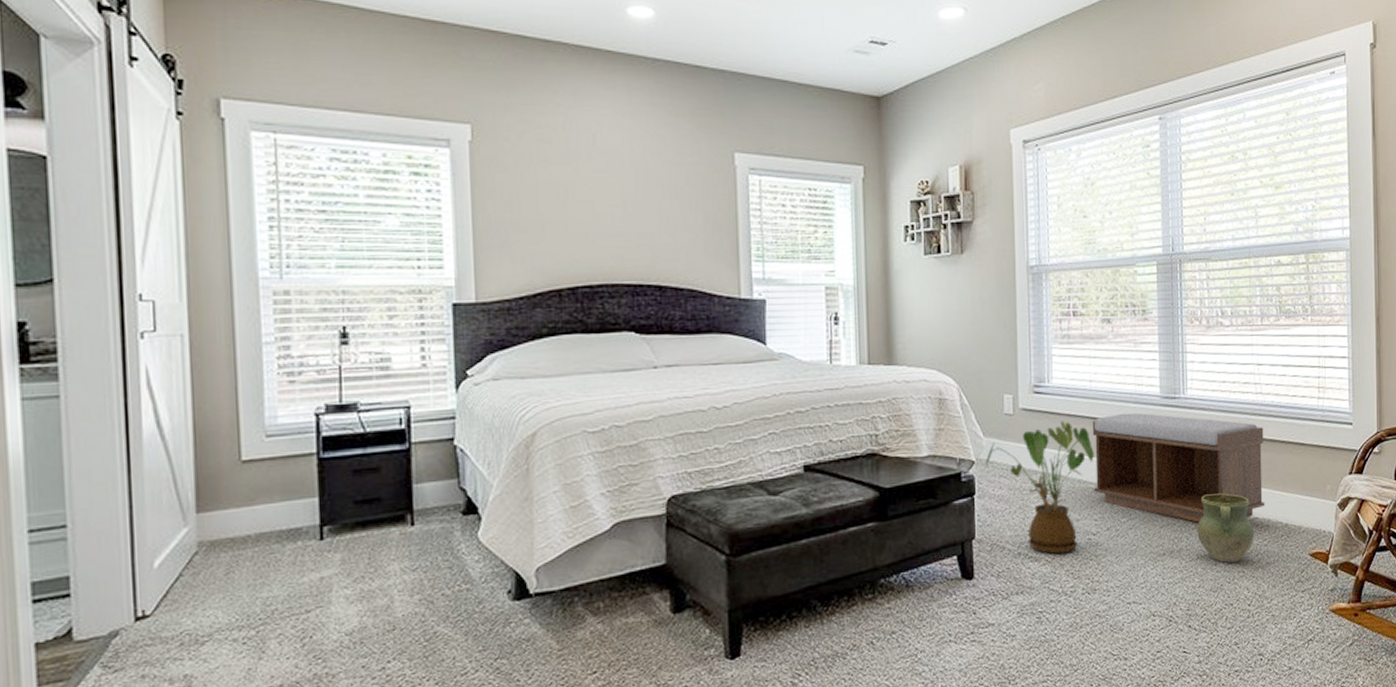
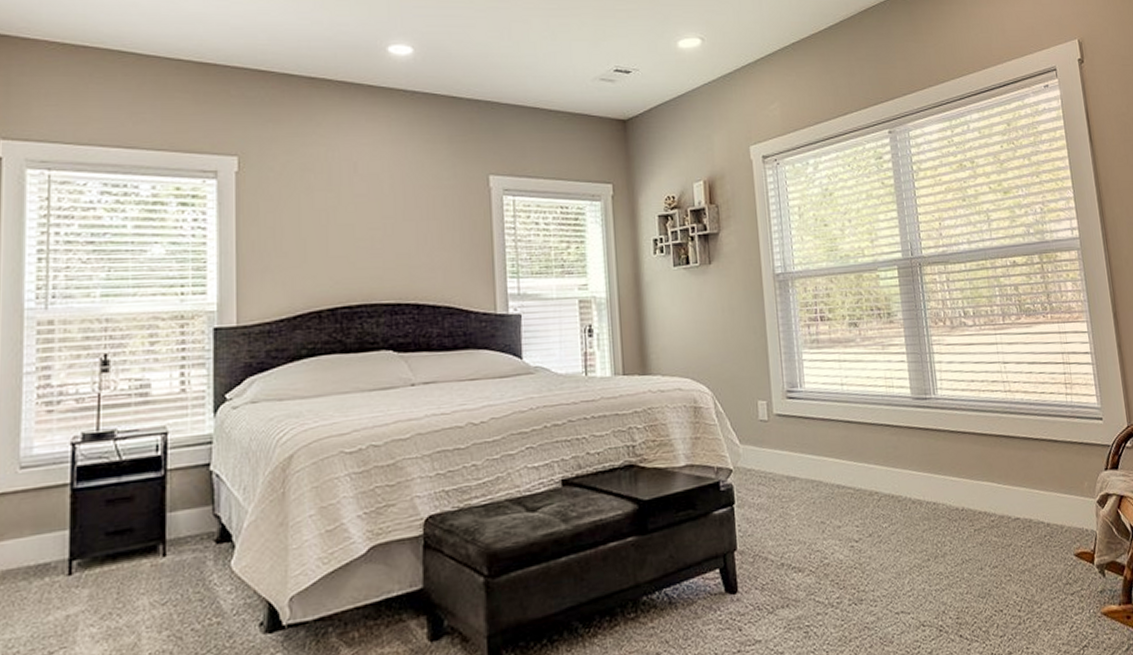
house plant: present [985,421,1094,554] -> none [743,425,851,564]
bench: present [1092,412,1265,523] -> none [846,415,1025,525]
ceramic jug: present [1197,493,1255,564] -> none [959,494,1018,567]

